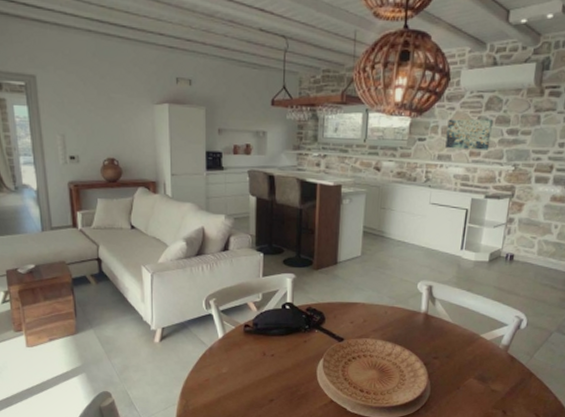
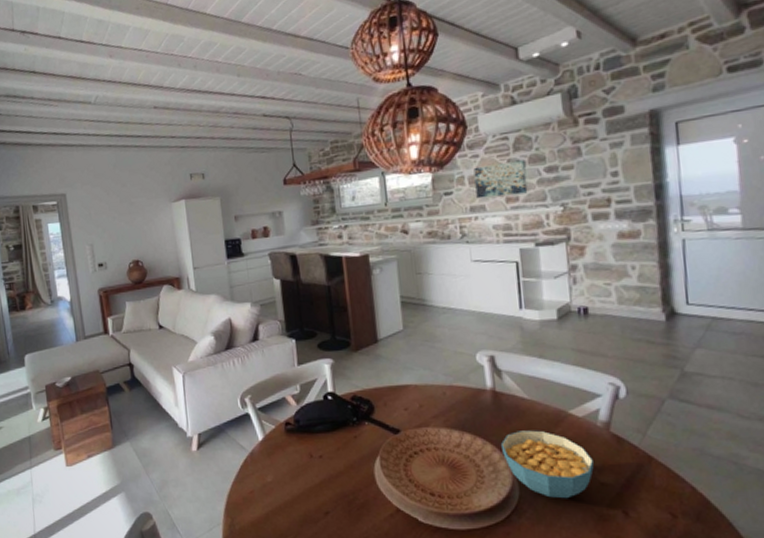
cereal bowl: none [423,347,491,400] -> present [501,430,595,499]

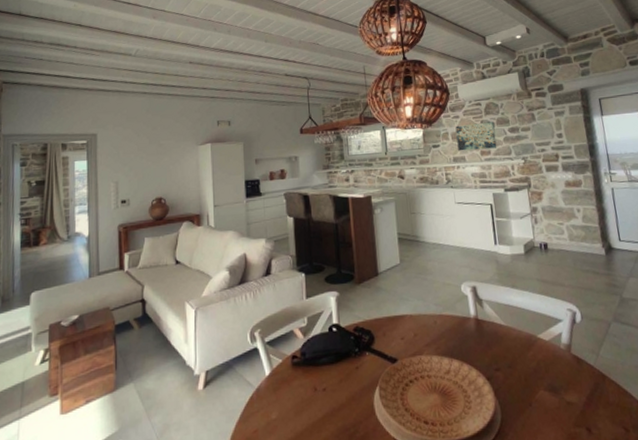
cereal bowl: present [501,430,595,499] -> none [484,354,561,420]

